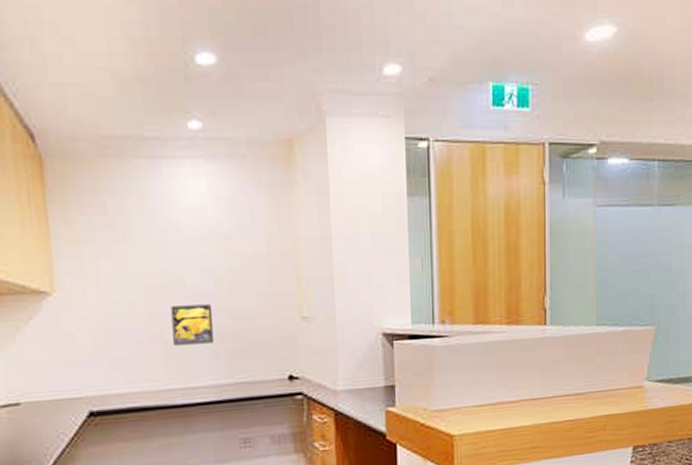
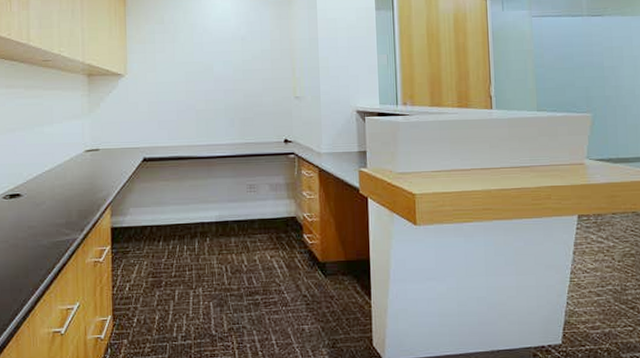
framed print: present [171,304,213,346] -> none [202,85,231,114]

